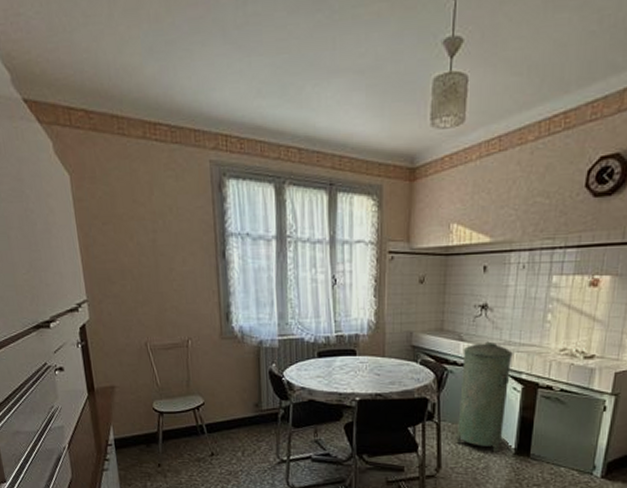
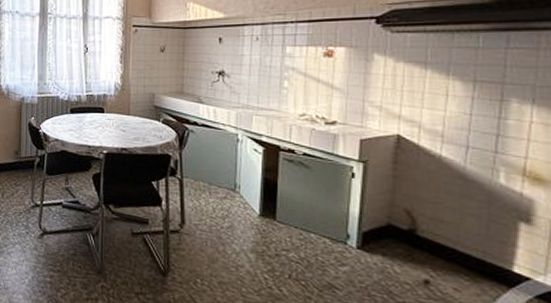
trash can: present [455,341,513,452] -> none [198,104,252,212]

